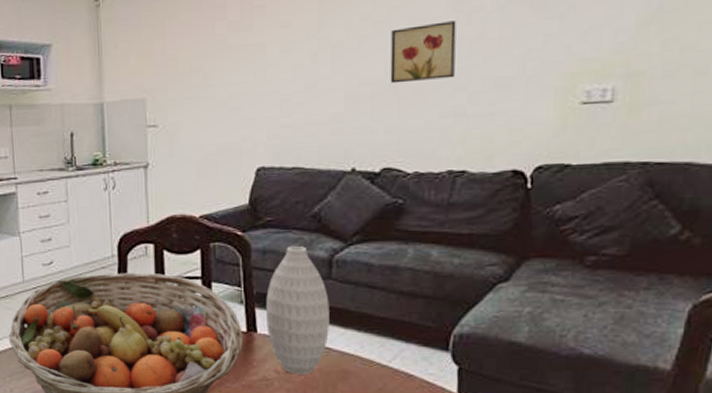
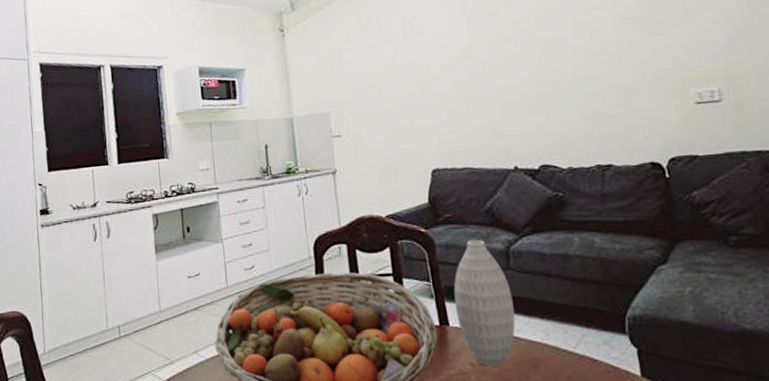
wall art: present [390,21,456,84] -> none [530,39,588,92]

